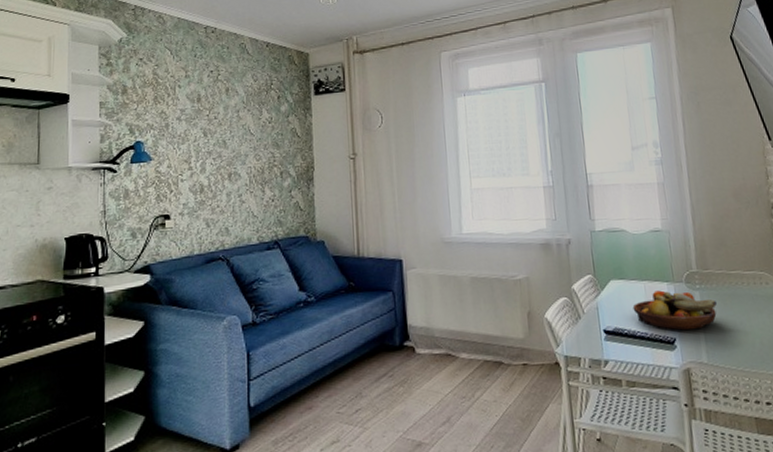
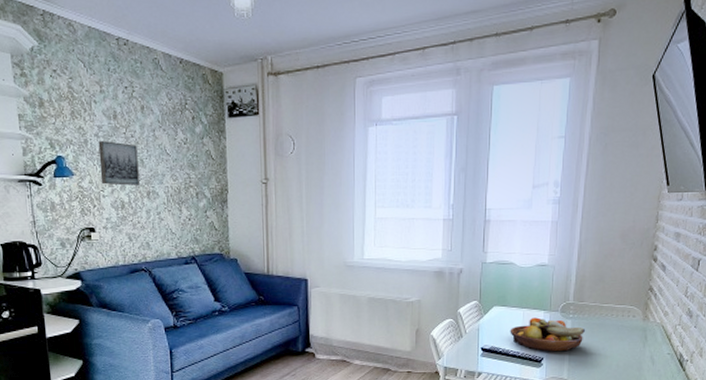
wall art: none [180,124,221,169] -> present [98,141,139,186]

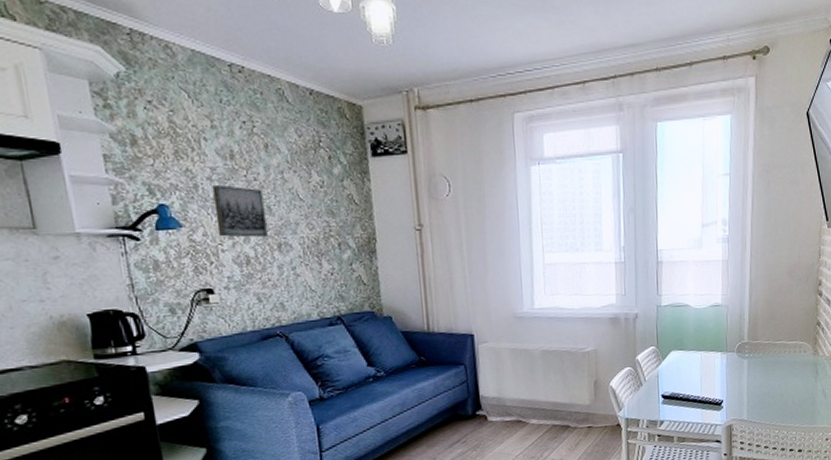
fruit bowl: present [510,317,586,352] -> none [689,359,762,394]

